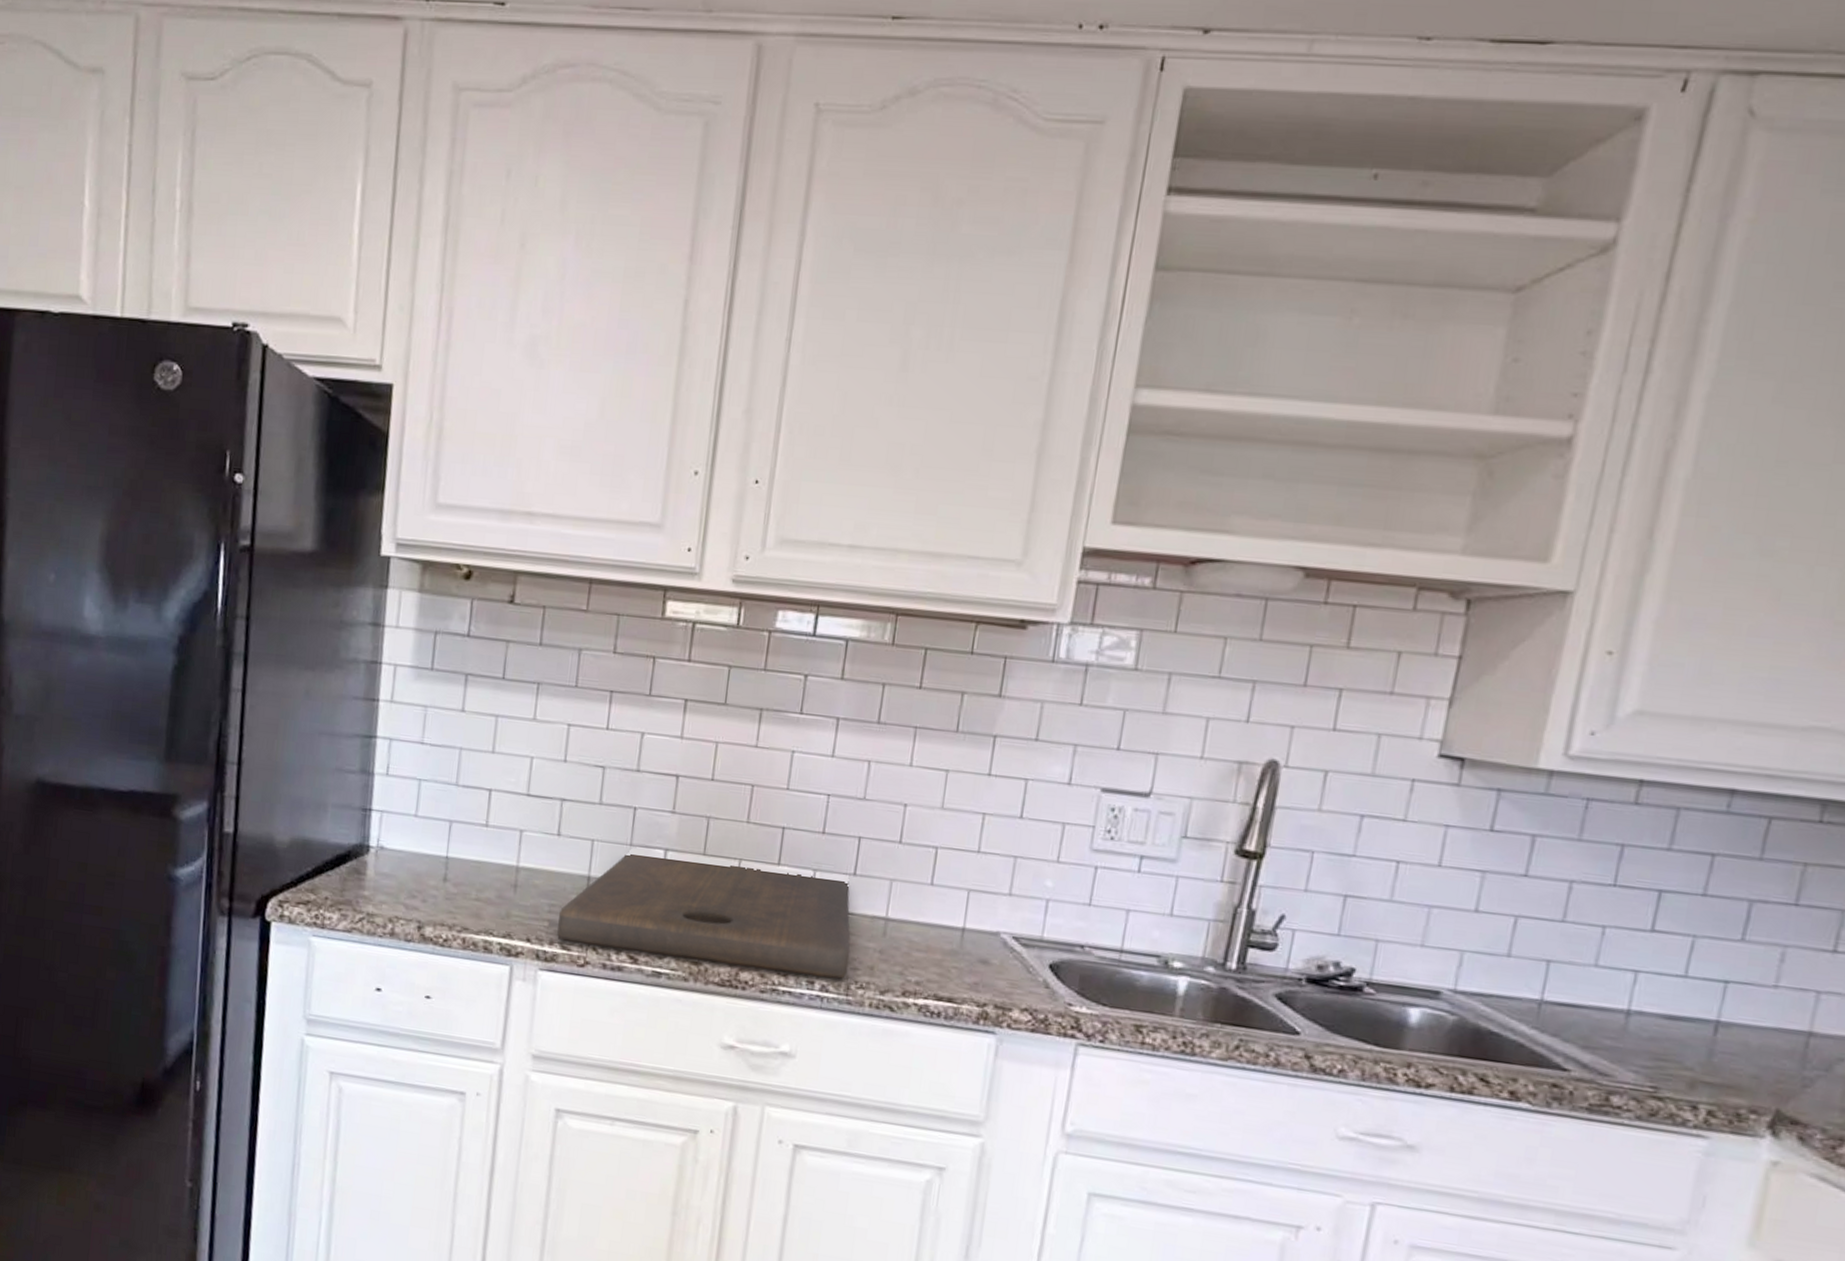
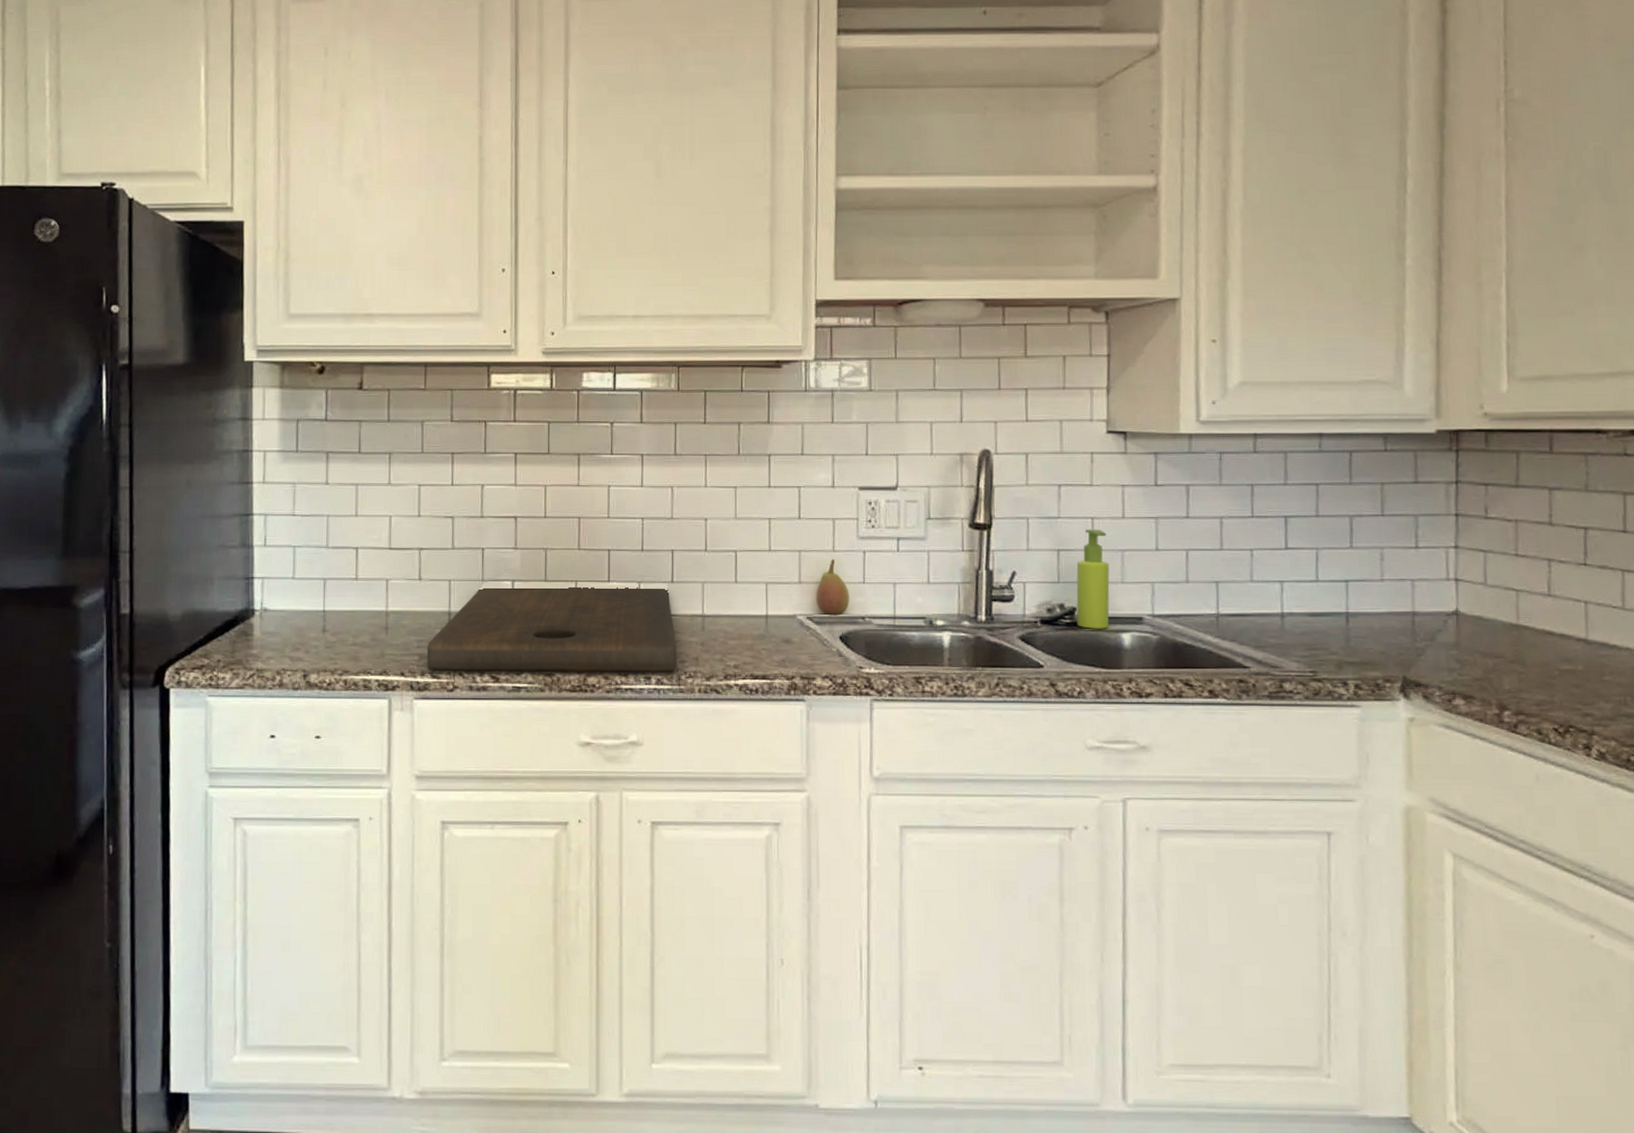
fruit: none [1026,871,1070,940] -> present [816,558,850,616]
soap dispenser: none [1353,874,1413,1000] -> present [1076,529,1110,629]

